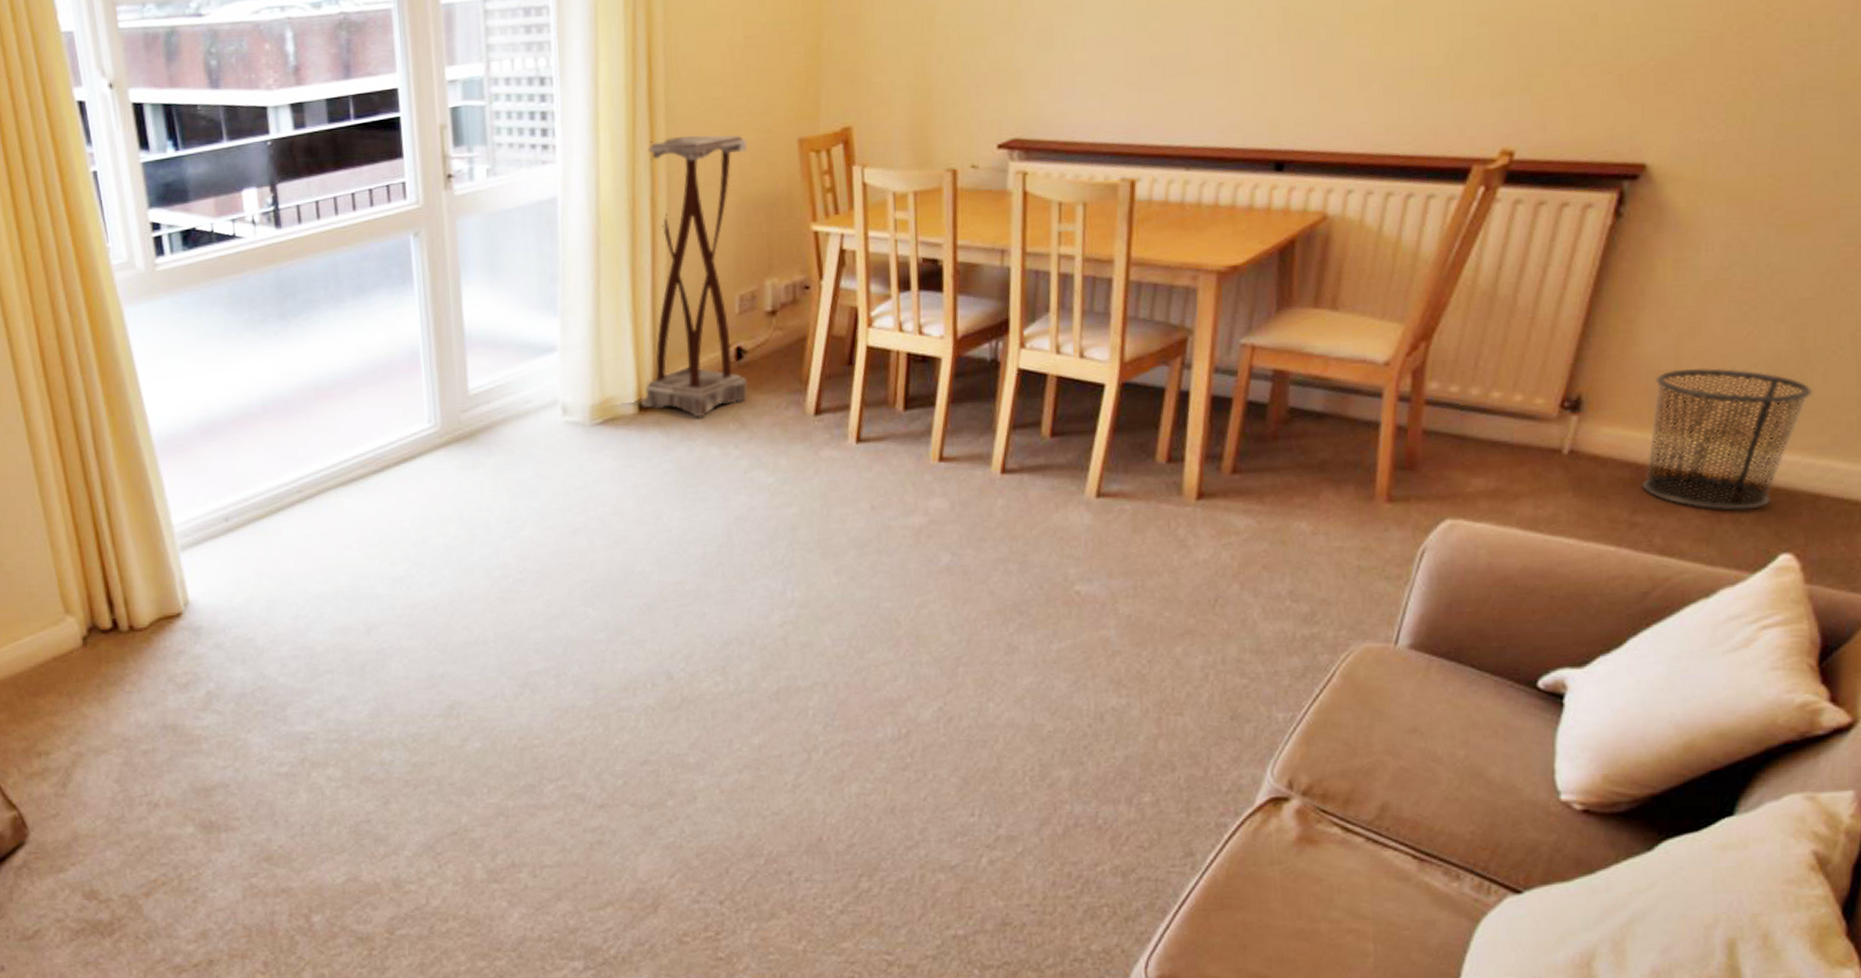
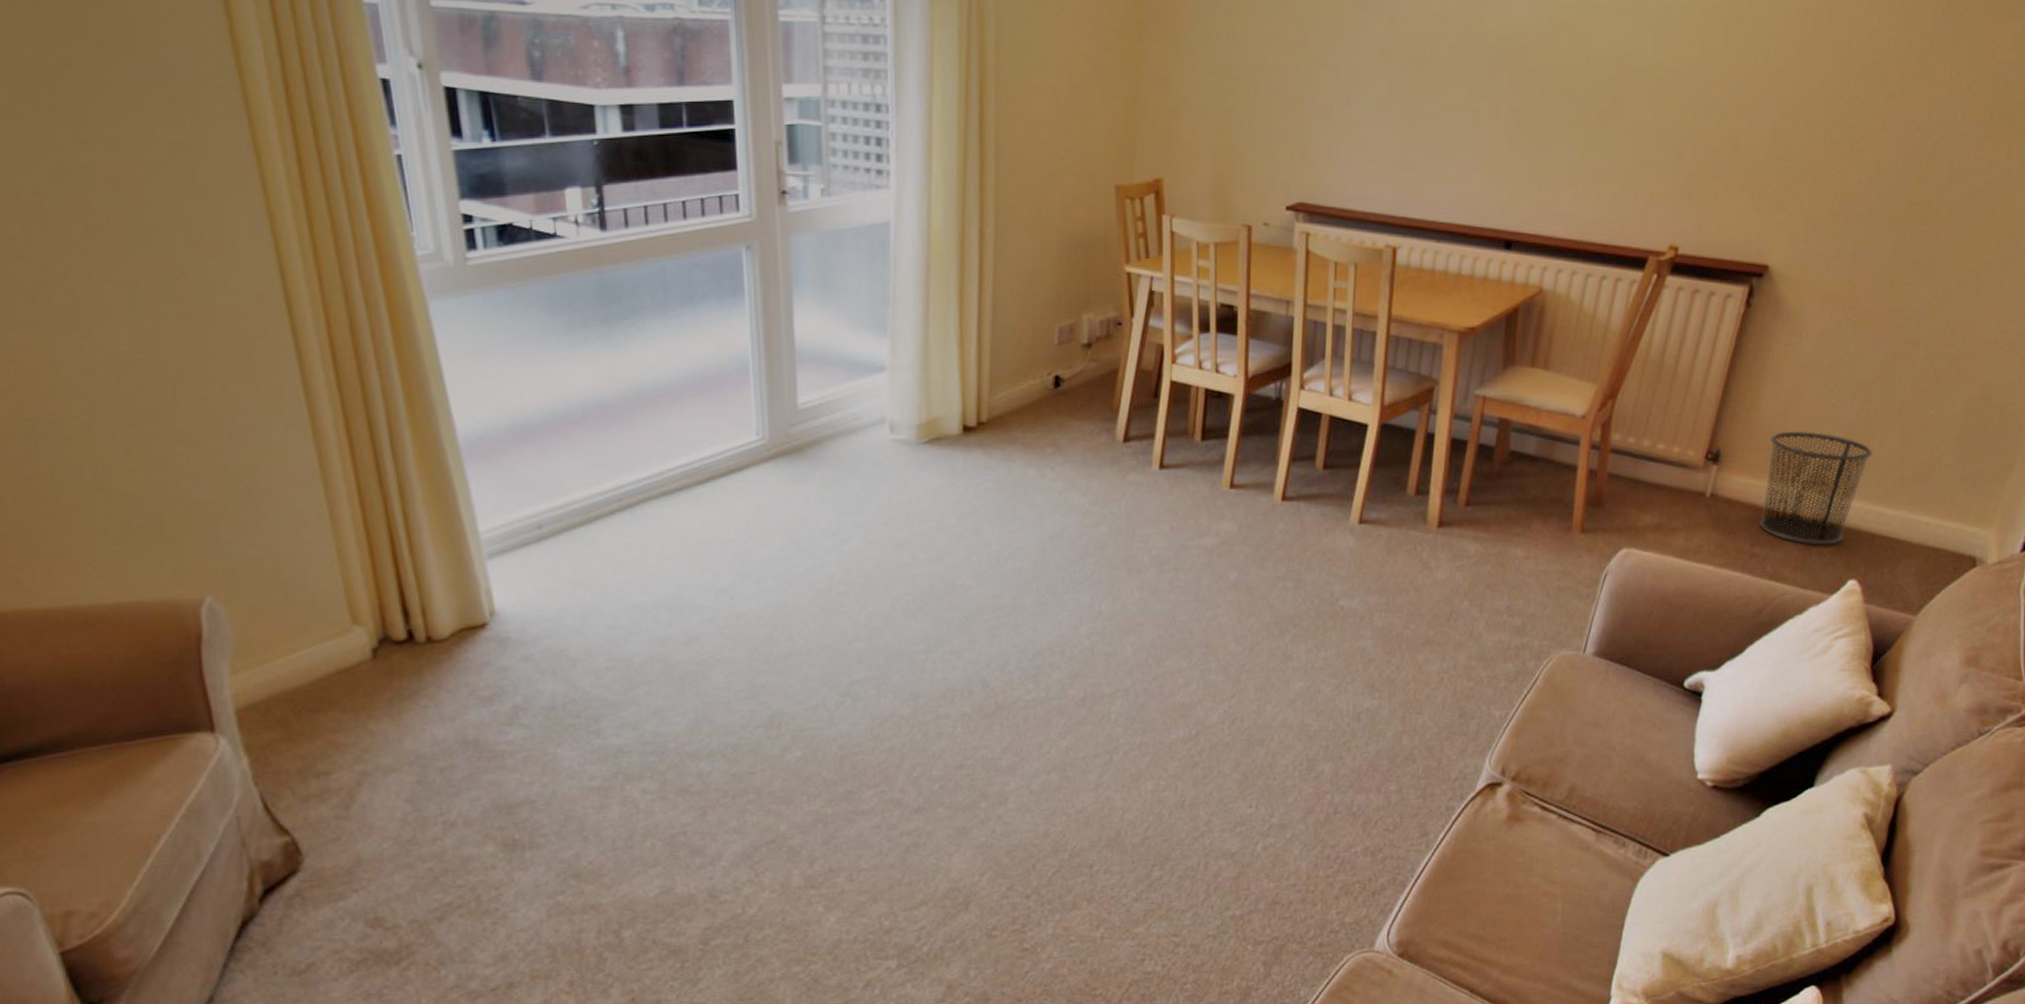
plant stand: present [640,134,748,418] -> none [965,173,1069,440]

